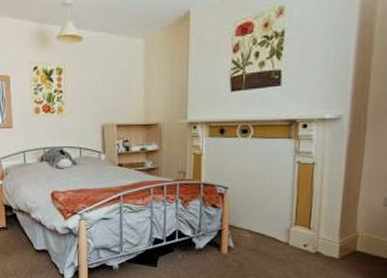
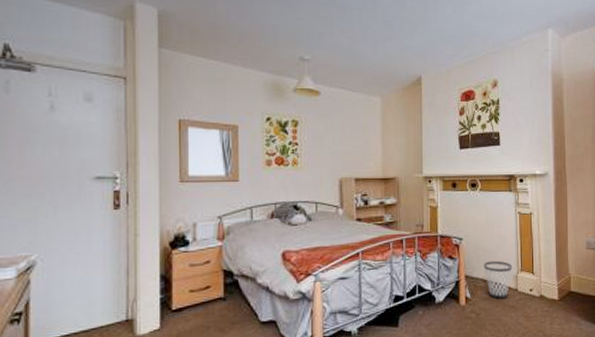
wastebasket: none [250,212,285,251] -> present [483,260,513,299]

